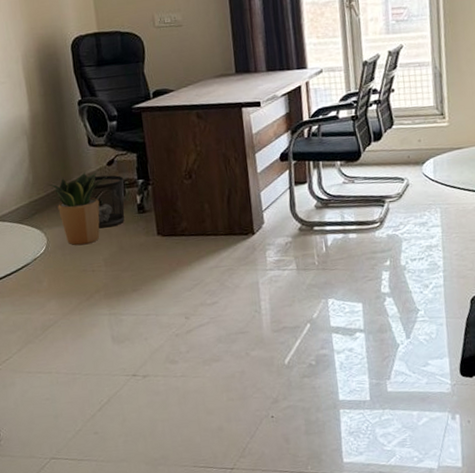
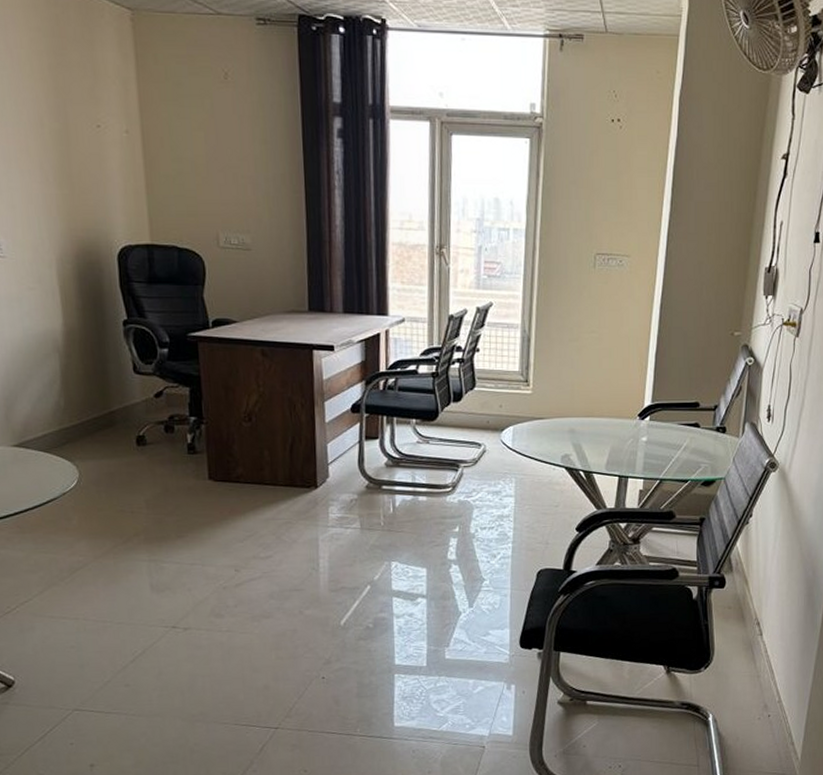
potted plant: present [48,172,107,246] -> none [83,402,154,483]
waste bin: present [90,175,125,229] -> none [133,408,174,466]

